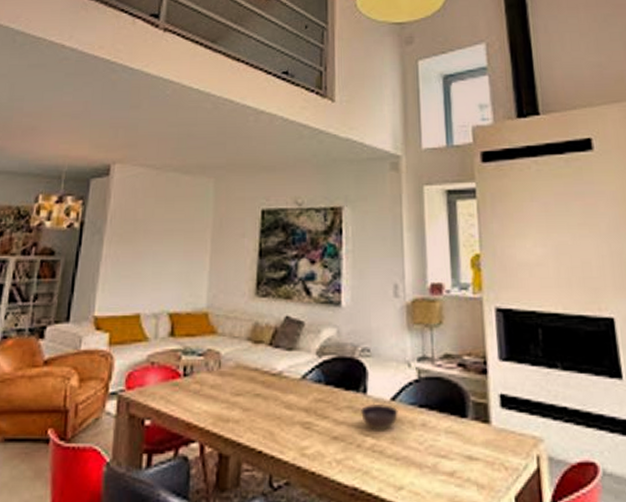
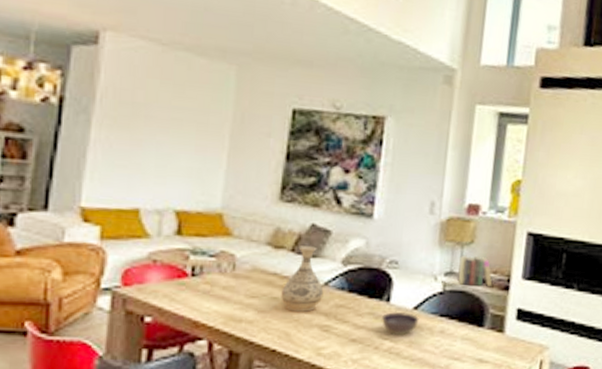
vase: none [263,339,302,408] -> present [281,246,324,312]
books: none [431,337,469,372] -> present [458,255,493,287]

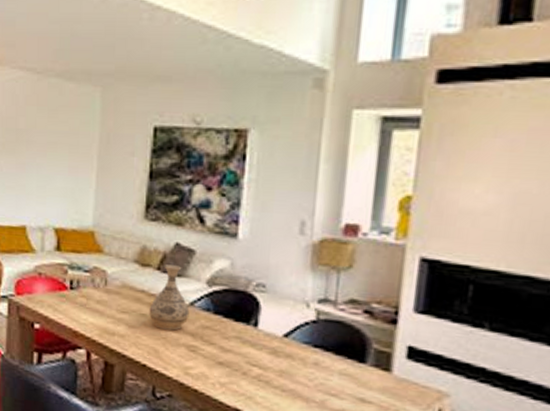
bowl: present [382,311,419,336] -> none [249,337,290,364]
books: present [458,255,493,287] -> none [334,281,376,319]

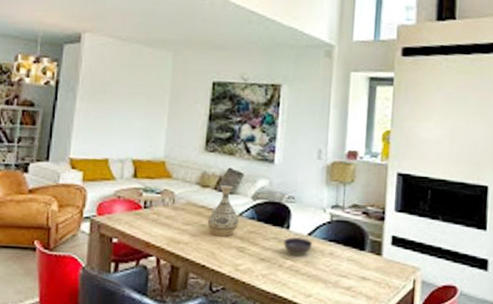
bowl: none [249,337,290,364] -> present [284,236,313,257]

